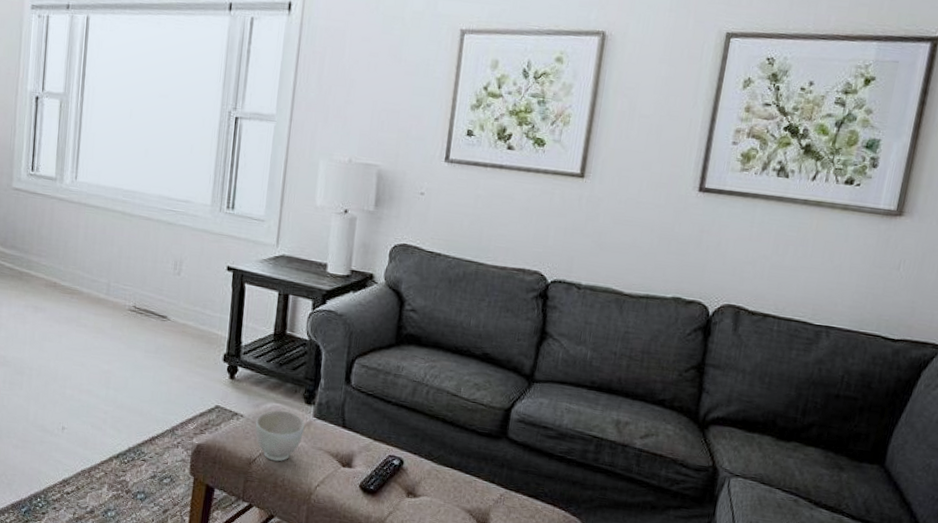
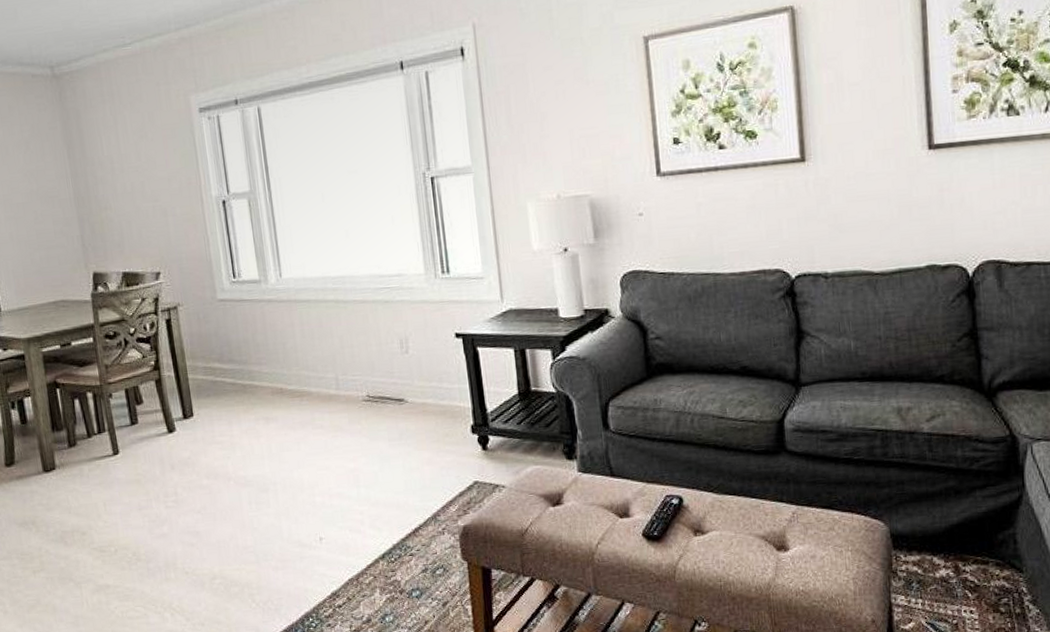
bowl: present [255,410,305,462] -> none [518,471,572,527]

